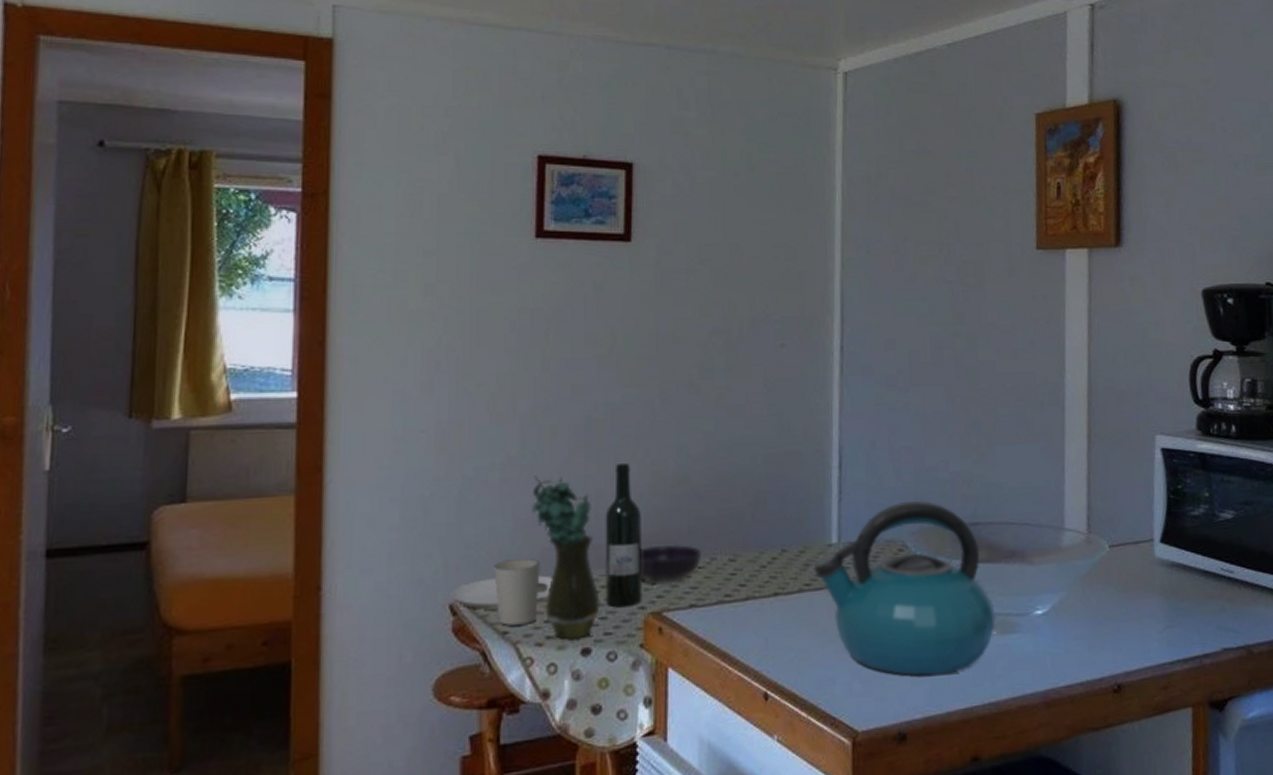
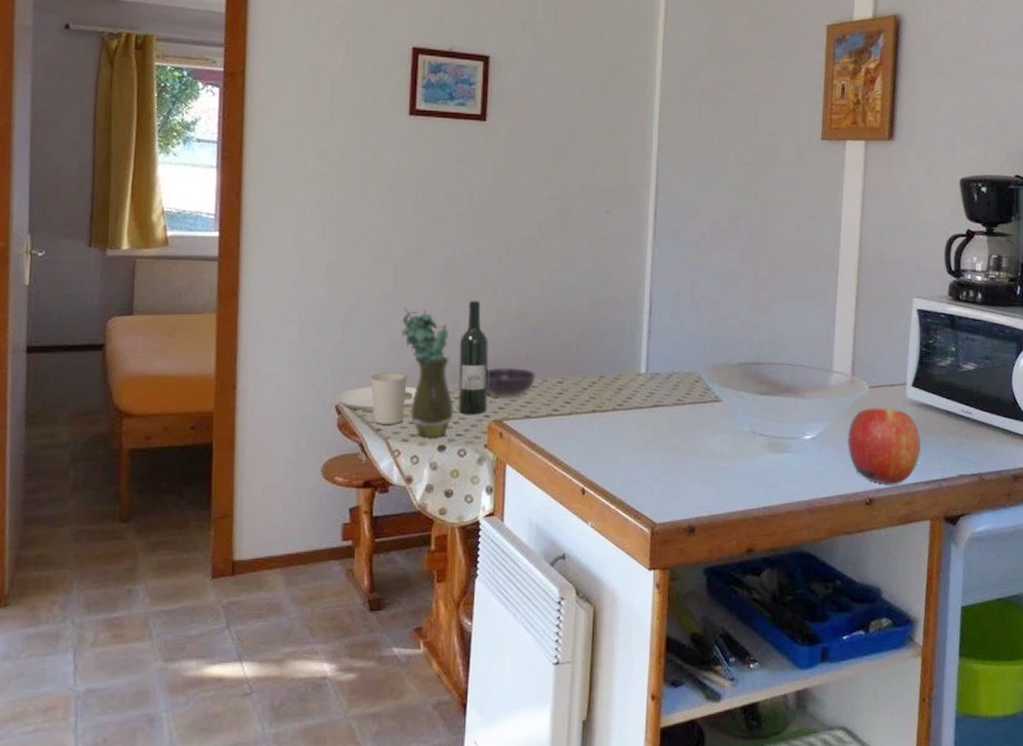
kettle: present [813,500,997,676] -> none [625,342,773,482]
fruit: none [1086,570,1176,665] -> present [846,408,921,483]

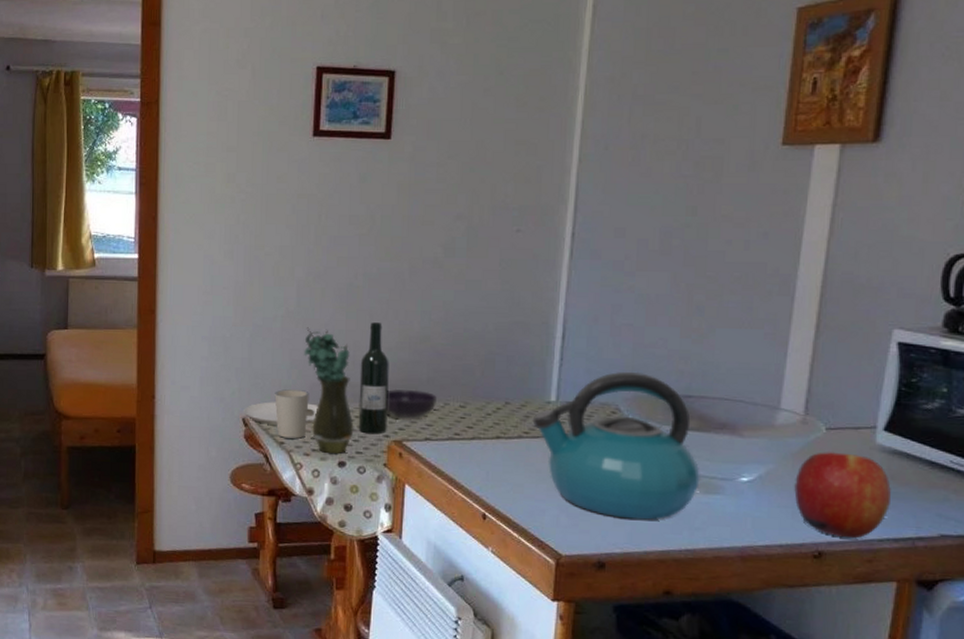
kettle: none [625,342,773,482] -> present [532,371,701,520]

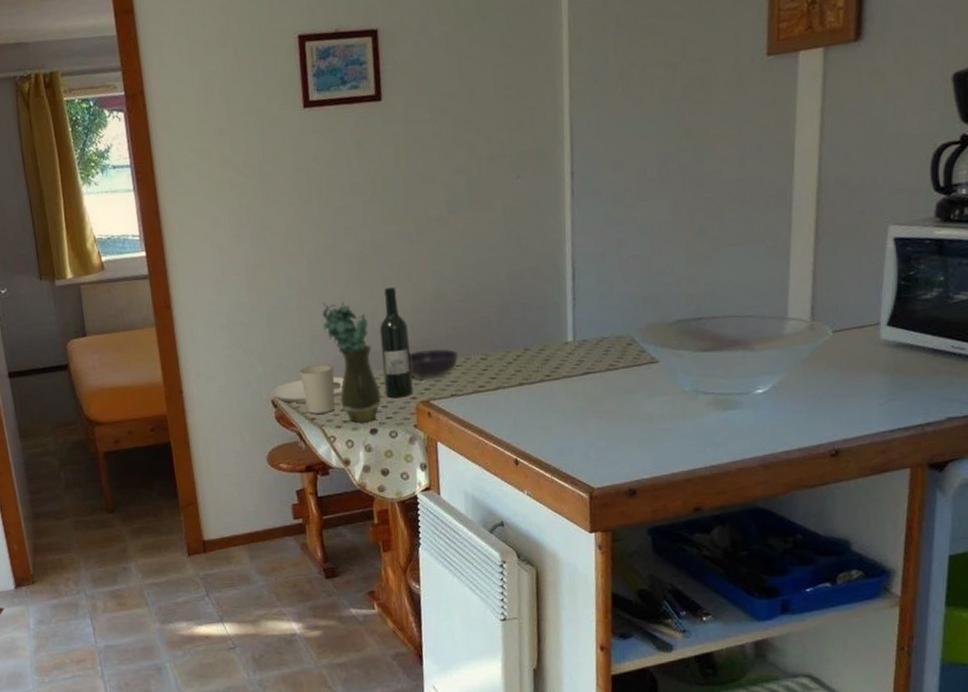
kettle: present [532,371,701,520] -> none [552,301,719,445]
fruit: present [793,452,891,538] -> none [806,352,898,433]

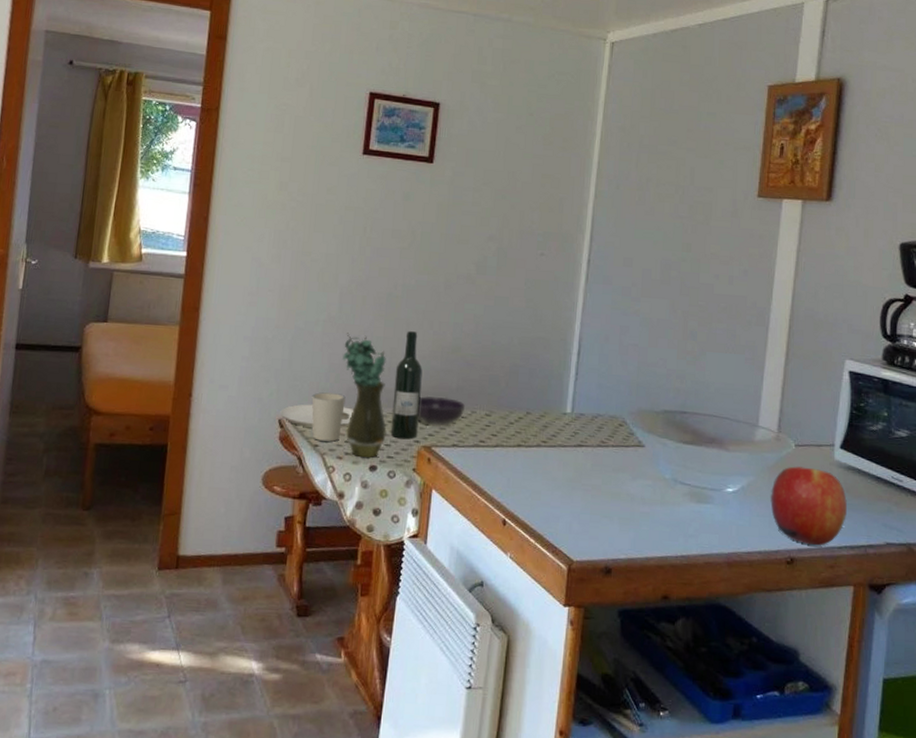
fruit: none [806,352,898,433] -> present [769,466,847,545]

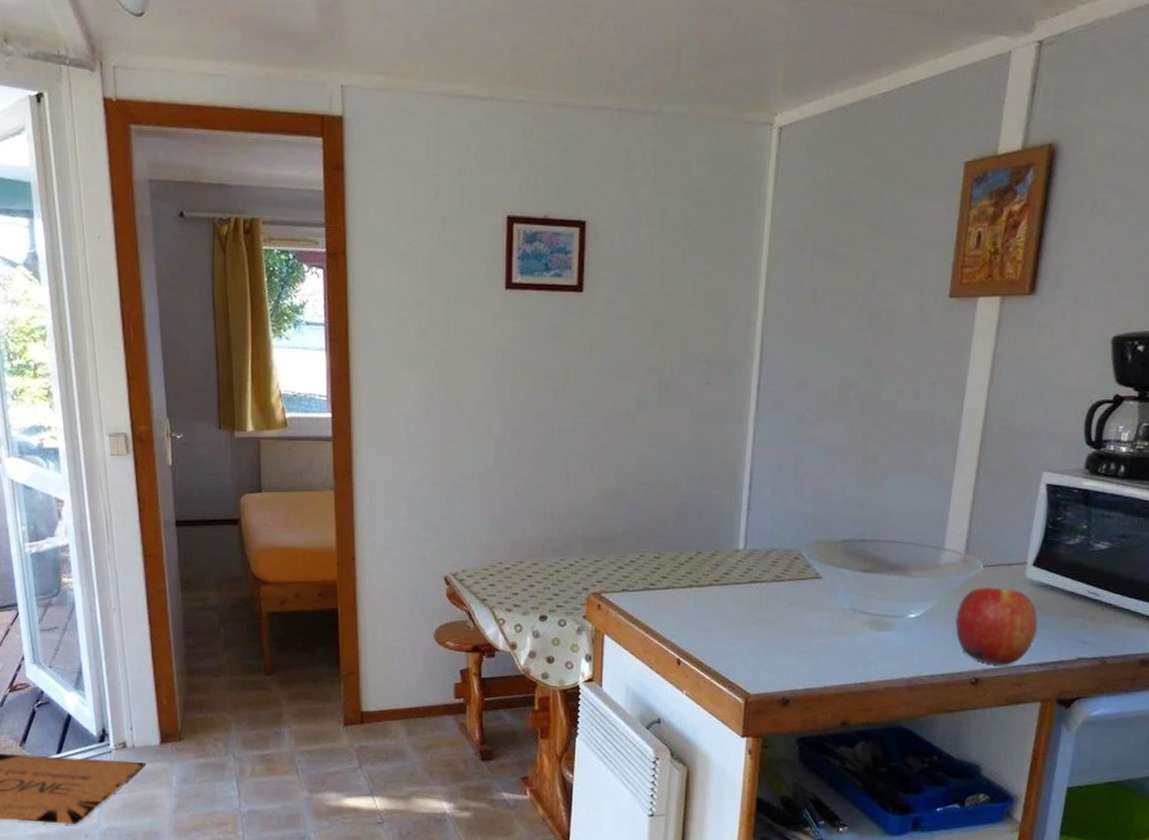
plate: present [280,404,353,429] -> none [445,559,518,583]
cup: present [311,392,350,442] -> none [475,547,516,595]
vase: present [343,332,387,459] -> none [503,484,554,609]
wine bottle: present [390,331,423,440] -> none [558,478,586,588]
bowl: present [418,395,466,428] -> none [585,542,634,574]

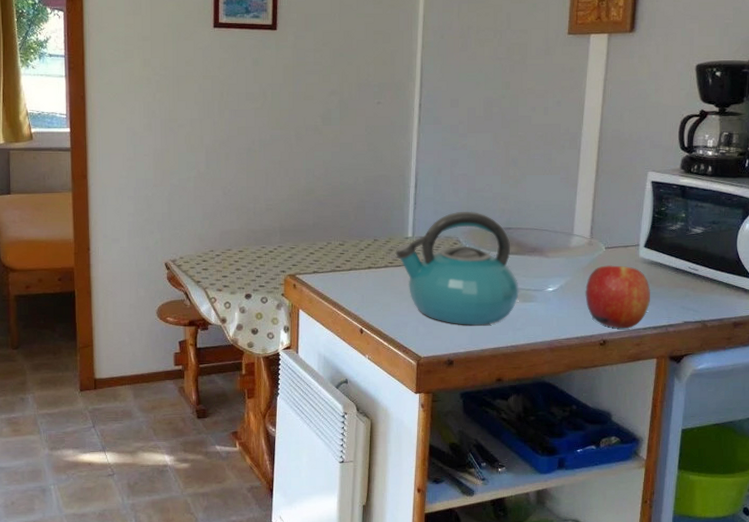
kettle: none [722,518,875,657] -> present [395,211,520,325]

